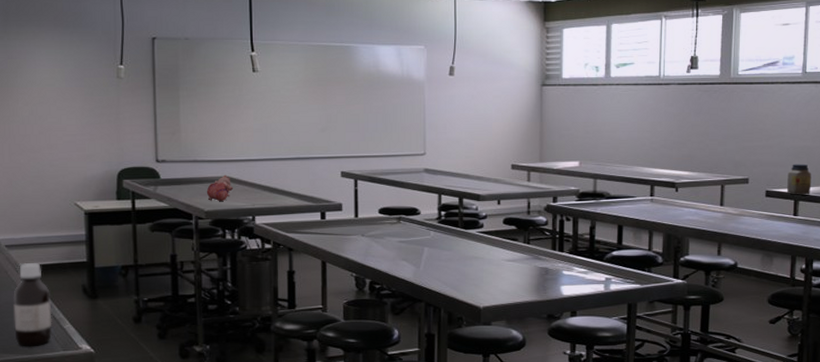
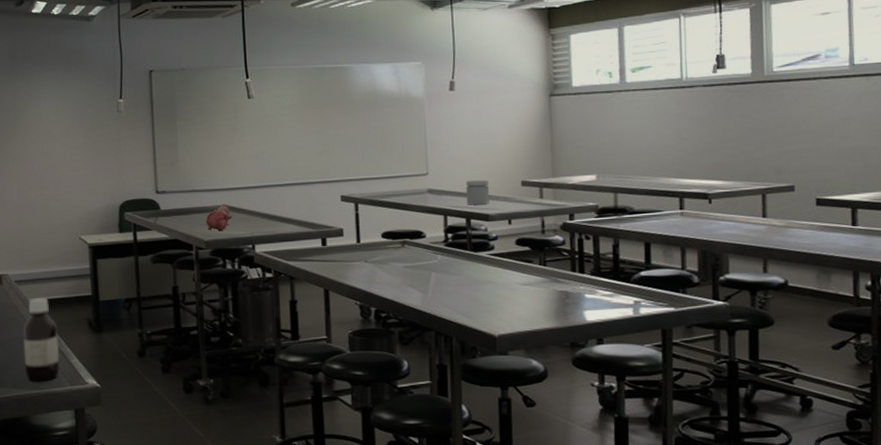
jar: none [459,161,482,185] -> present [466,179,490,205]
jar: present [787,164,812,195] -> none [841,166,871,203]

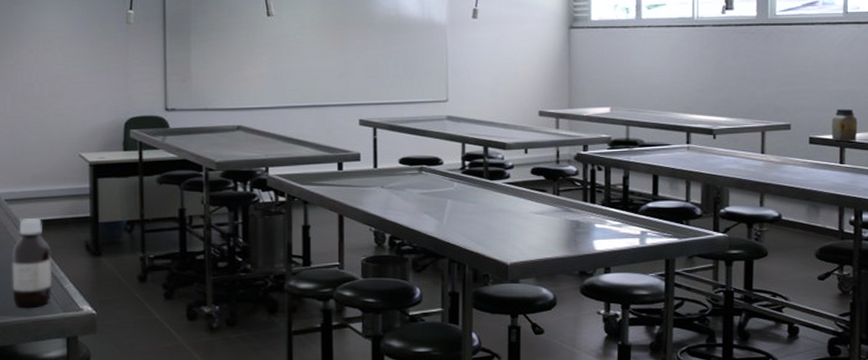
anatomical model: present [205,203,233,231] -> none [217,123,246,152]
jar: present [466,179,490,205] -> none [484,108,508,133]
jar: none [841,166,871,203] -> present [832,108,858,142]

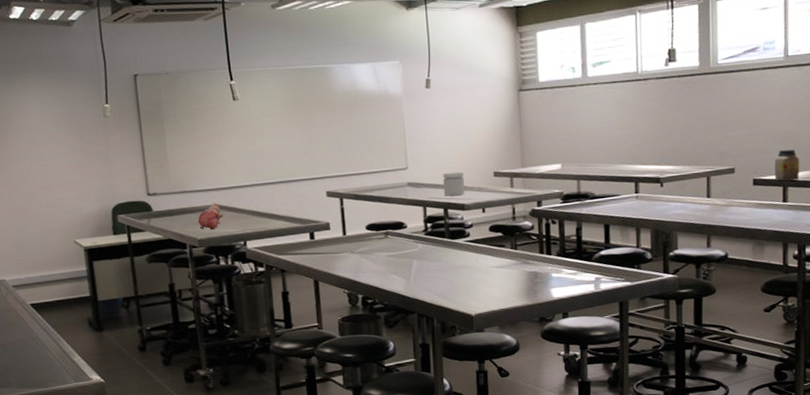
bottle: present [12,218,52,309] -> none [24,301,63,381]
anatomical model: none [217,123,246,152] -> present [197,203,224,230]
jar: none [484,108,508,133] -> present [443,171,465,196]

